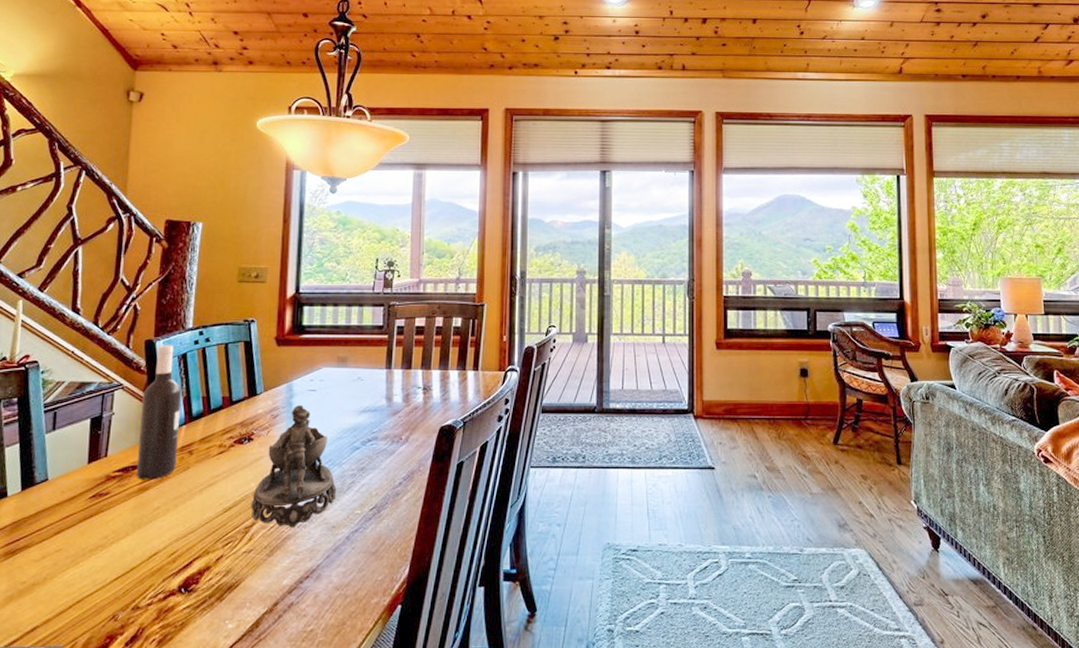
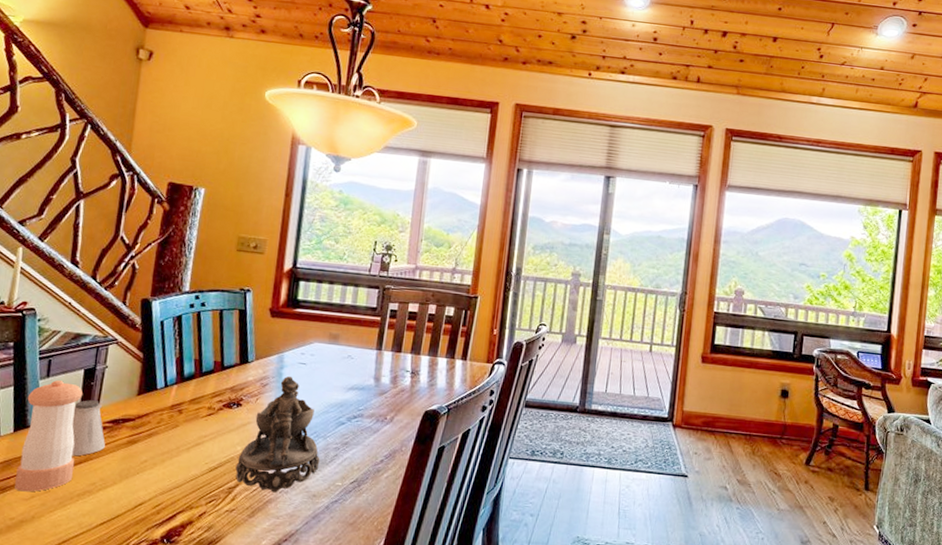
pepper shaker: none [25,433,91,553] -> present [15,380,84,492]
saltshaker: none [80,450,116,510] -> present [71,400,105,456]
wine bottle: present [136,345,182,480] -> none [126,305,175,434]

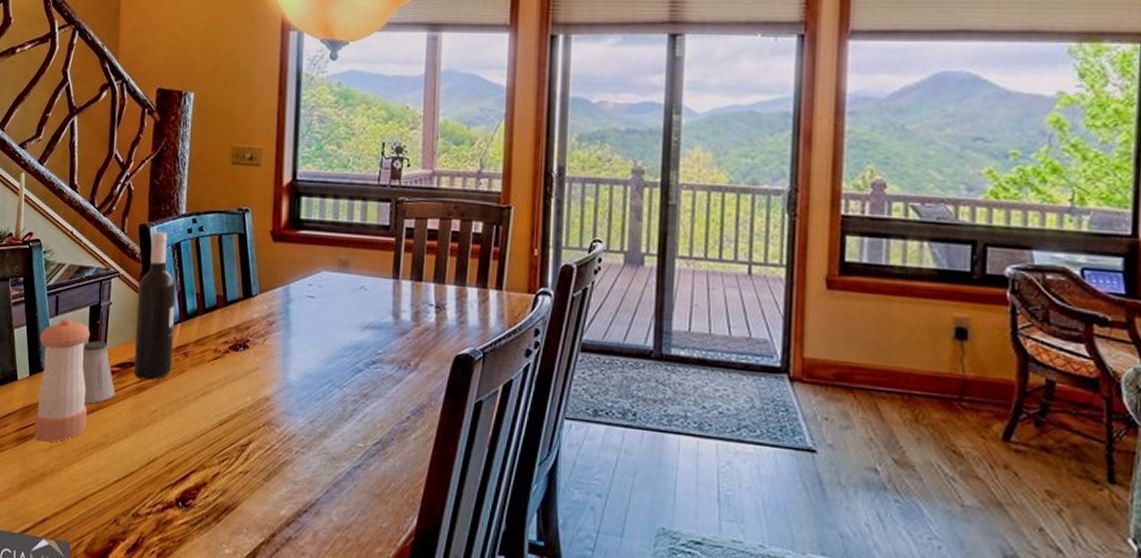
wine bottle: none [126,305,175,434] -> present [133,231,176,380]
decorative bowl: present [235,376,320,493] -> none [247,312,338,453]

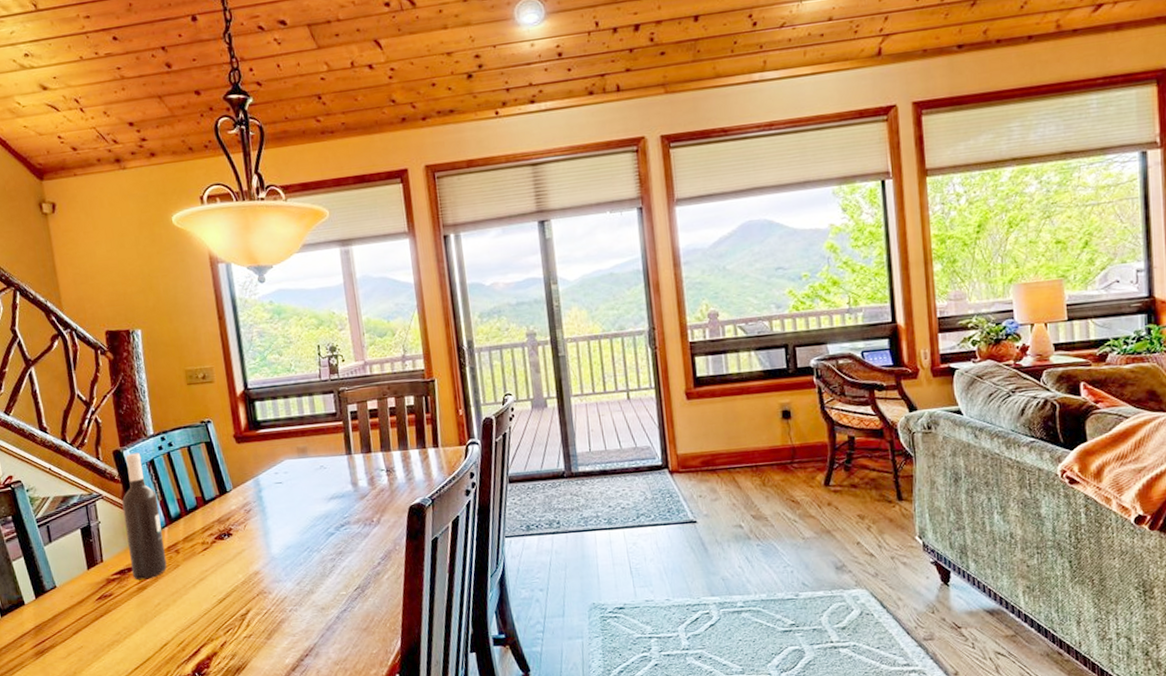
pepper shaker: present [34,319,91,442] -> none [38,543,98,652]
saltshaker: present [82,340,115,404] -> none [81,556,119,611]

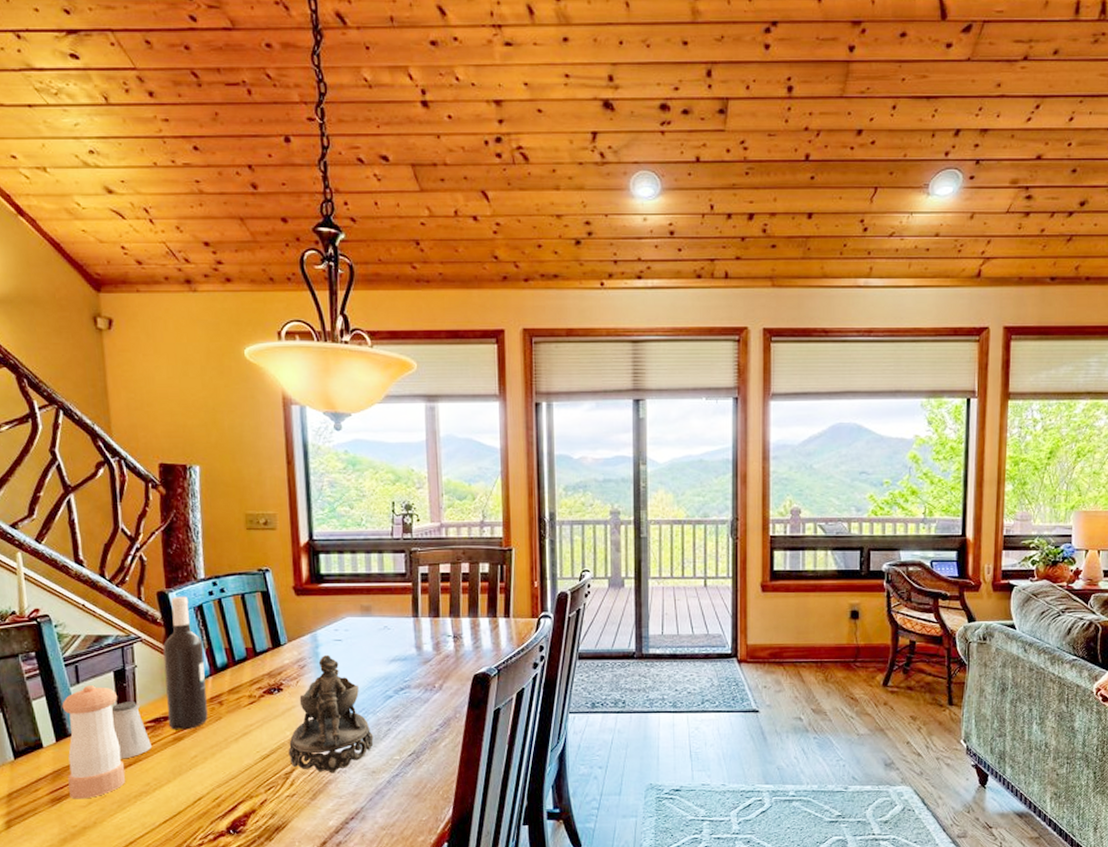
pepper shaker: none [38,543,98,652] -> present [61,685,125,799]
saltshaker: none [81,556,119,611] -> present [111,702,151,759]
decorative bowl: none [242,497,321,613] -> present [288,654,374,773]

